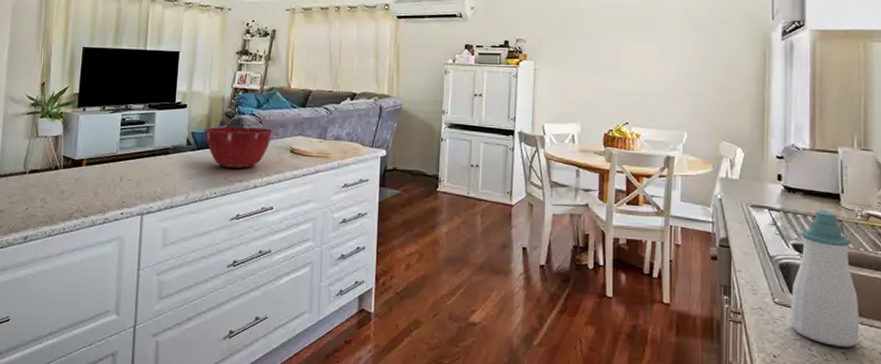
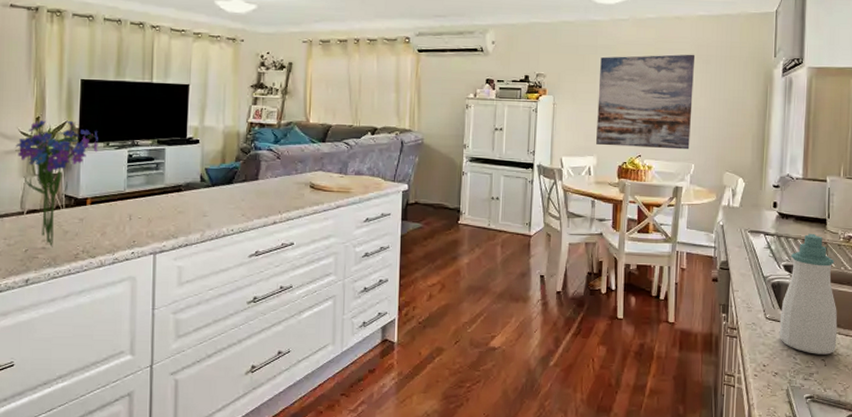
flowers: none [22,85,96,206] -> present [15,120,98,248]
mixing bowl: present [203,126,274,168] -> none [217,162,293,205]
wall art: none [580,17,683,117] -> present [596,54,694,150]

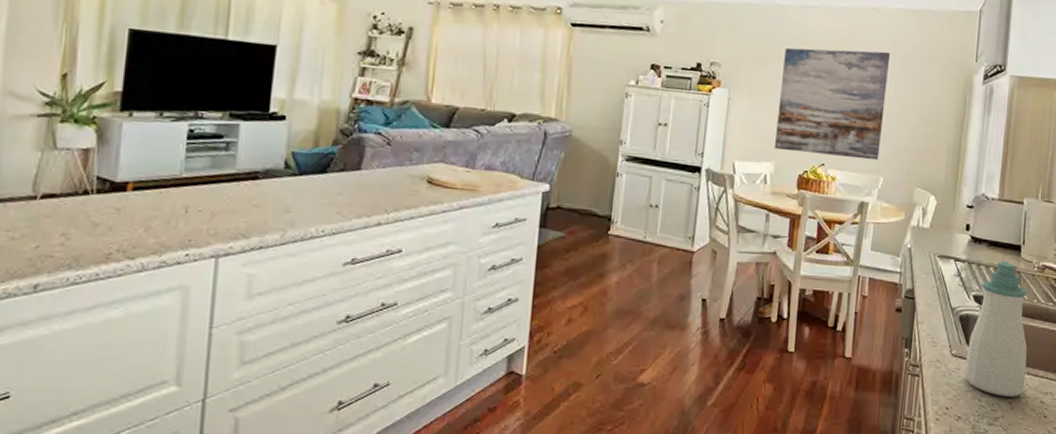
flowers: present [15,120,98,248] -> none [30,78,149,244]

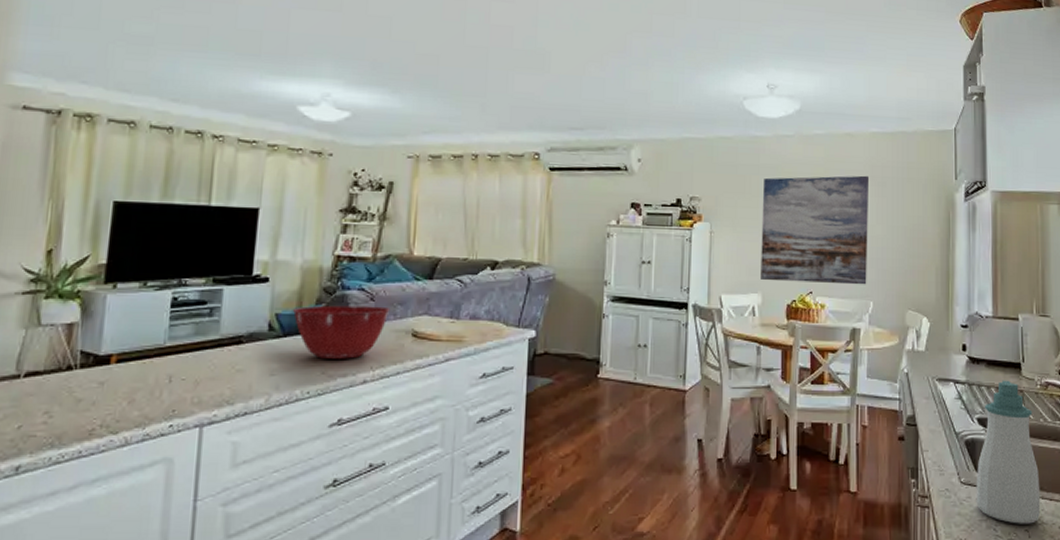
mixing bowl: none [308,146,407,201] -> present [292,305,391,359]

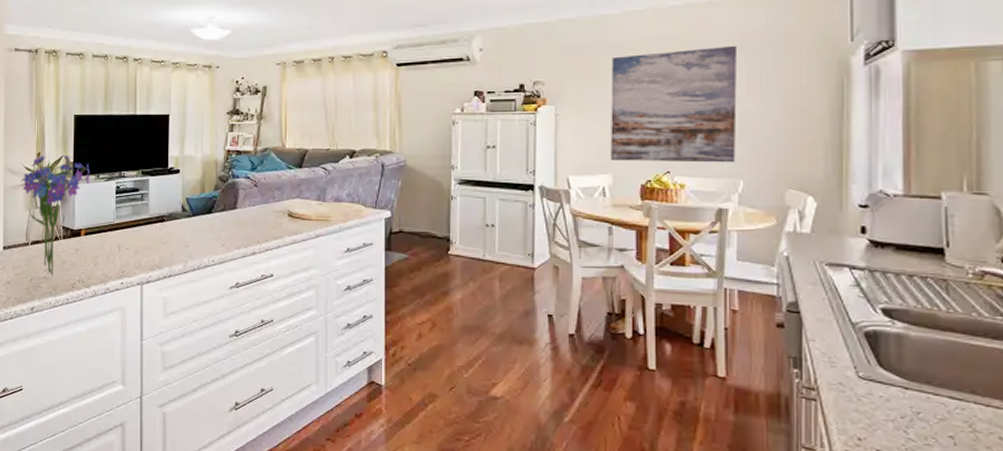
flowers: none [15,253,133,422] -> present [21,155,90,277]
mixing bowl: present [292,305,391,359] -> none [197,191,270,234]
soap bottle: present [976,380,1041,524] -> none [879,267,972,430]

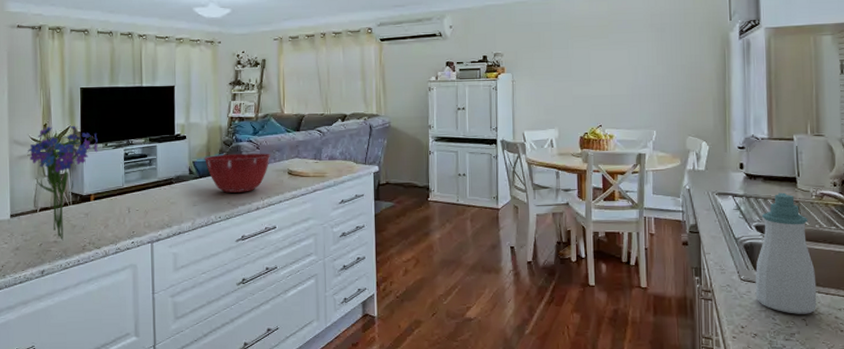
mixing bowl: none [197,191,270,234] -> present [203,153,271,193]
wall art: present [611,45,737,163] -> none [555,23,650,118]
soap bottle: none [879,267,972,430] -> present [755,192,817,314]

